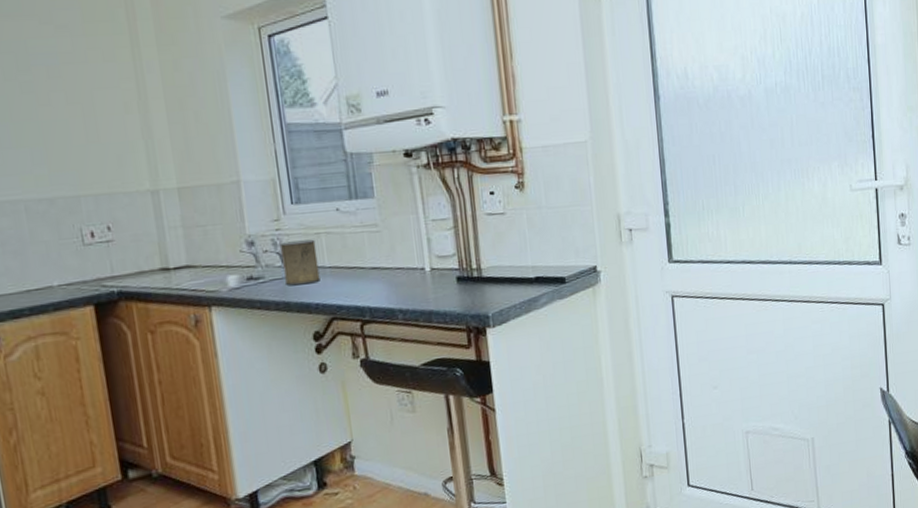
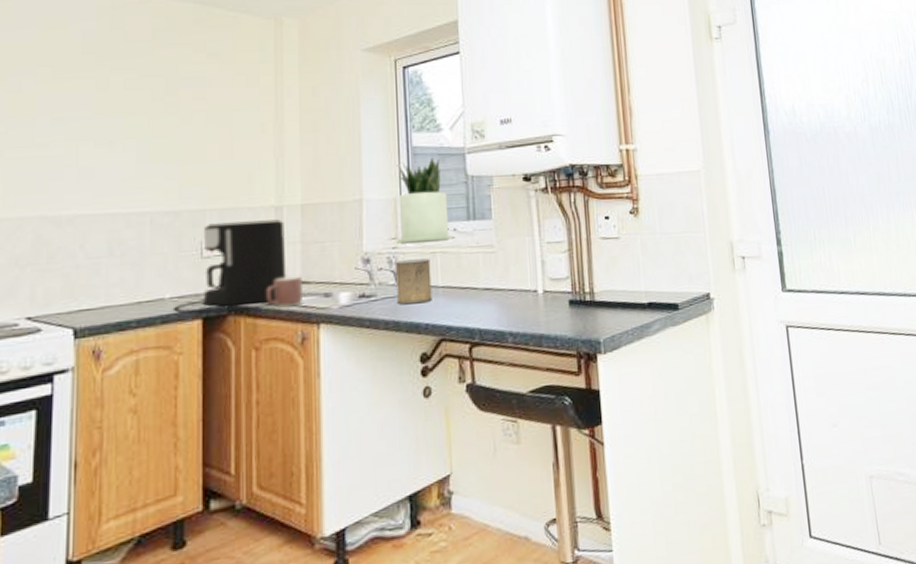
coffee maker: none [64,204,223,300] -> present [174,219,336,313]
mug: none [154,260,191,292] -> present [267,276,302,308]
planter: none [272,134,337,227] -> present [395,157,454,245]

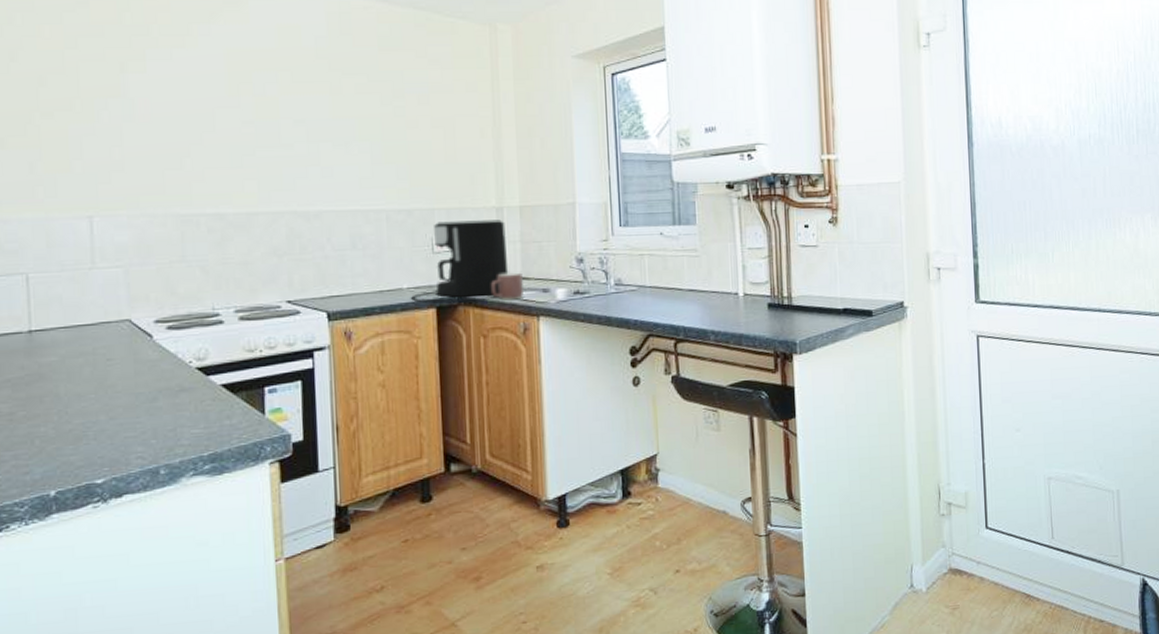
planter: present [395,157,454,245] -> none [606,163,661,247]
tin can: present [396,258,432,305] -> none [607,260,640,302]

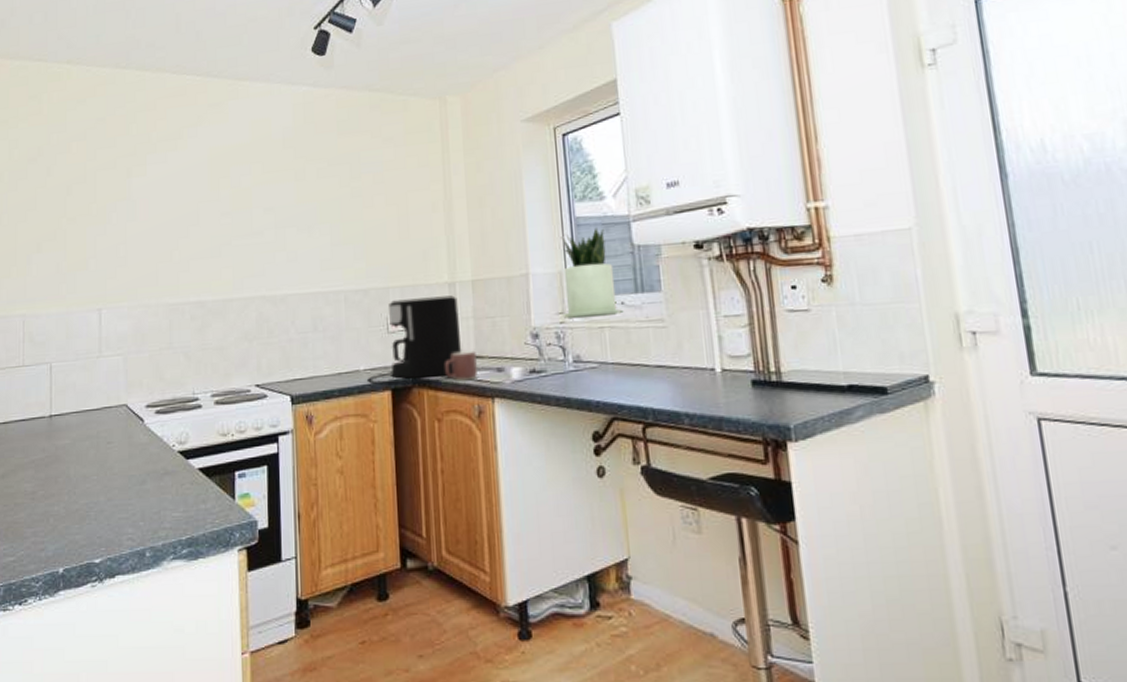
planter: none [606,163,661,247] -> present [561,227,622,320]

